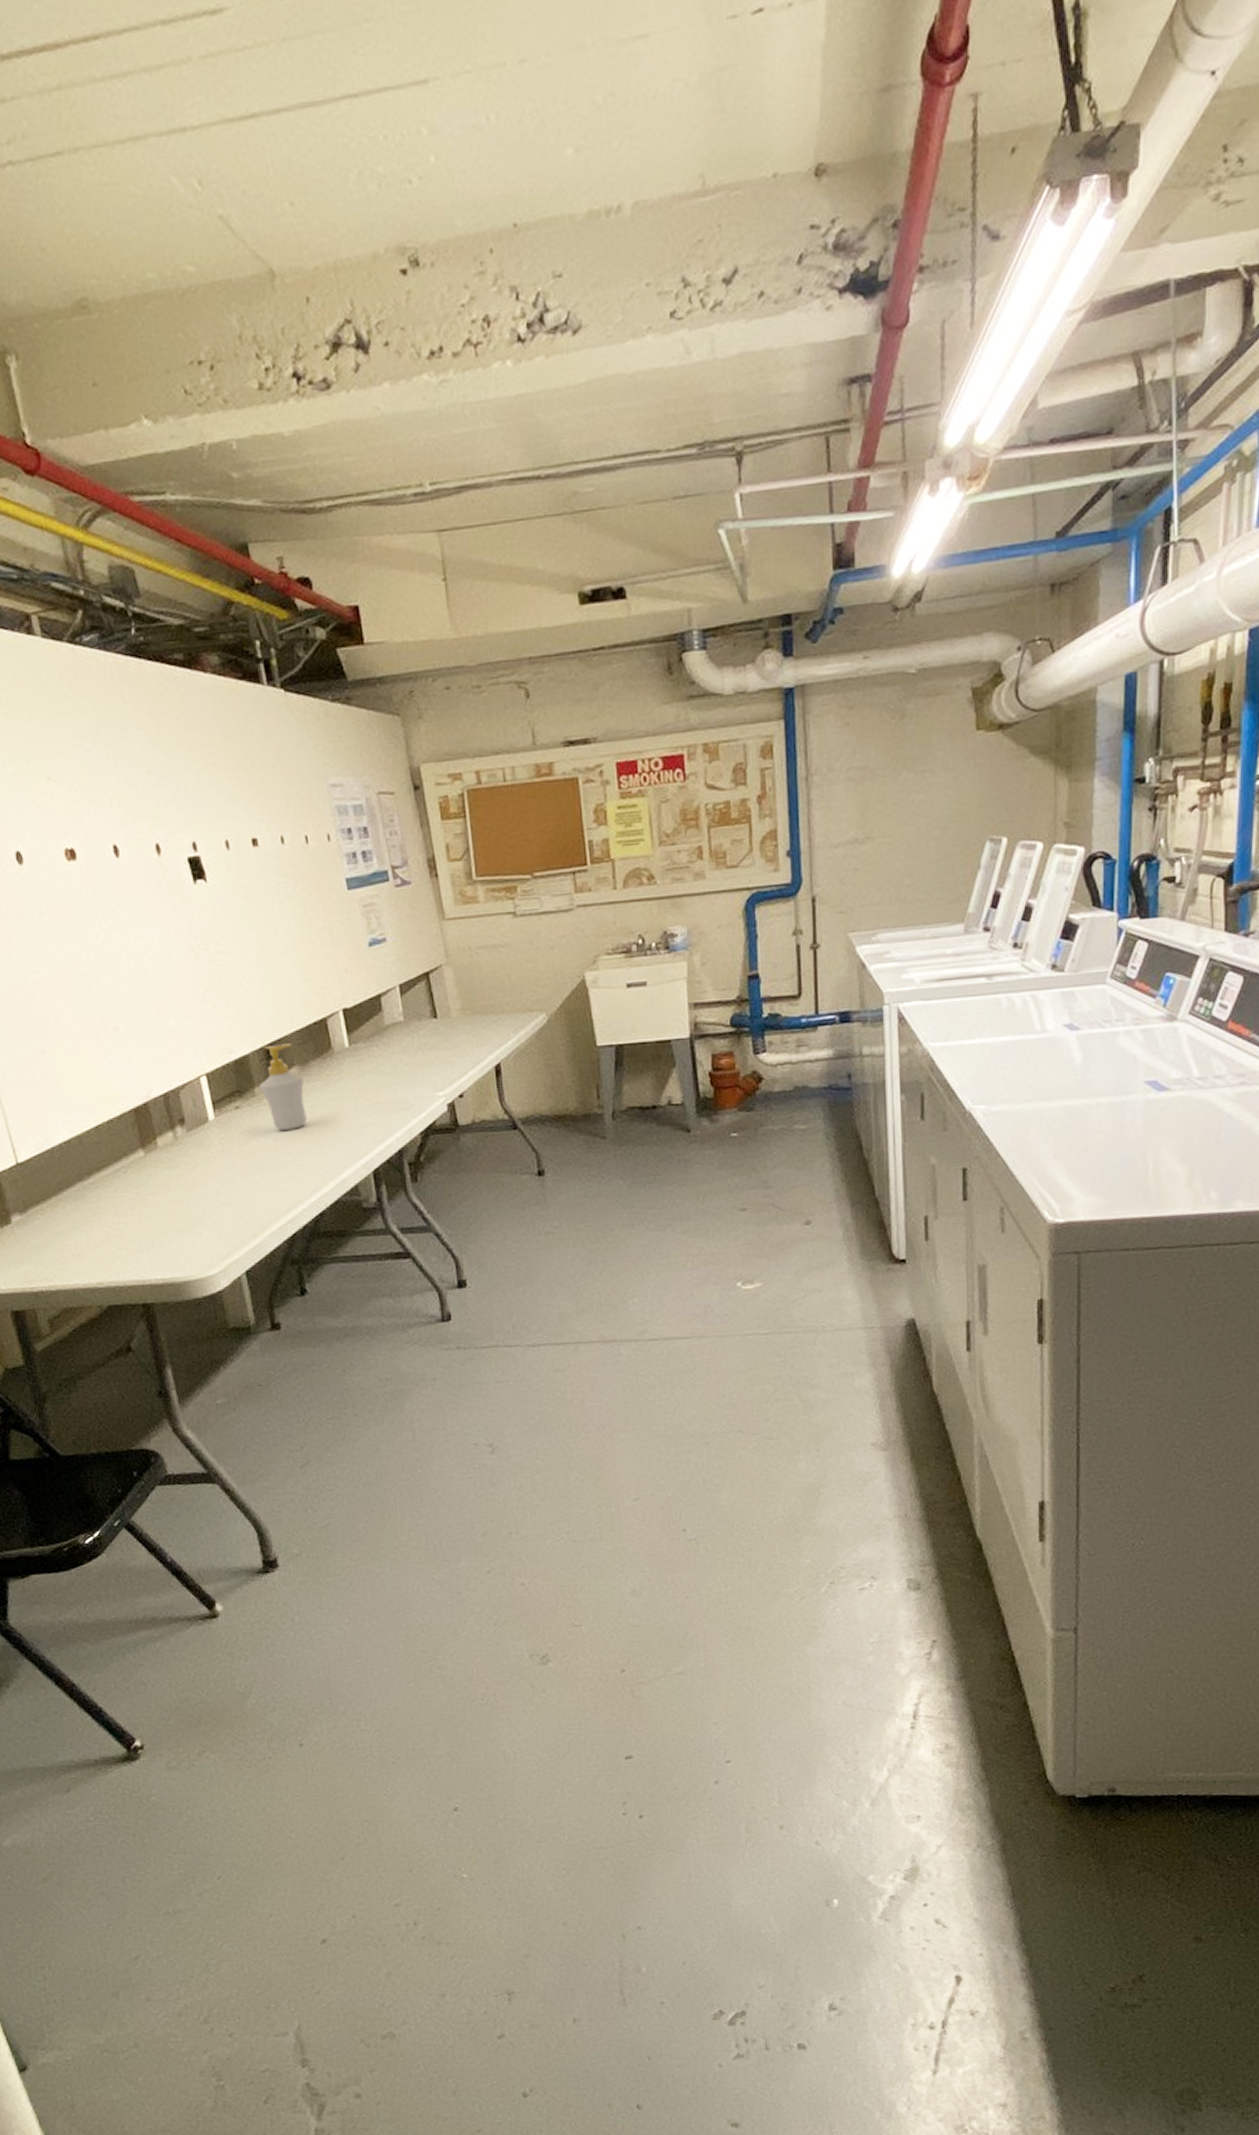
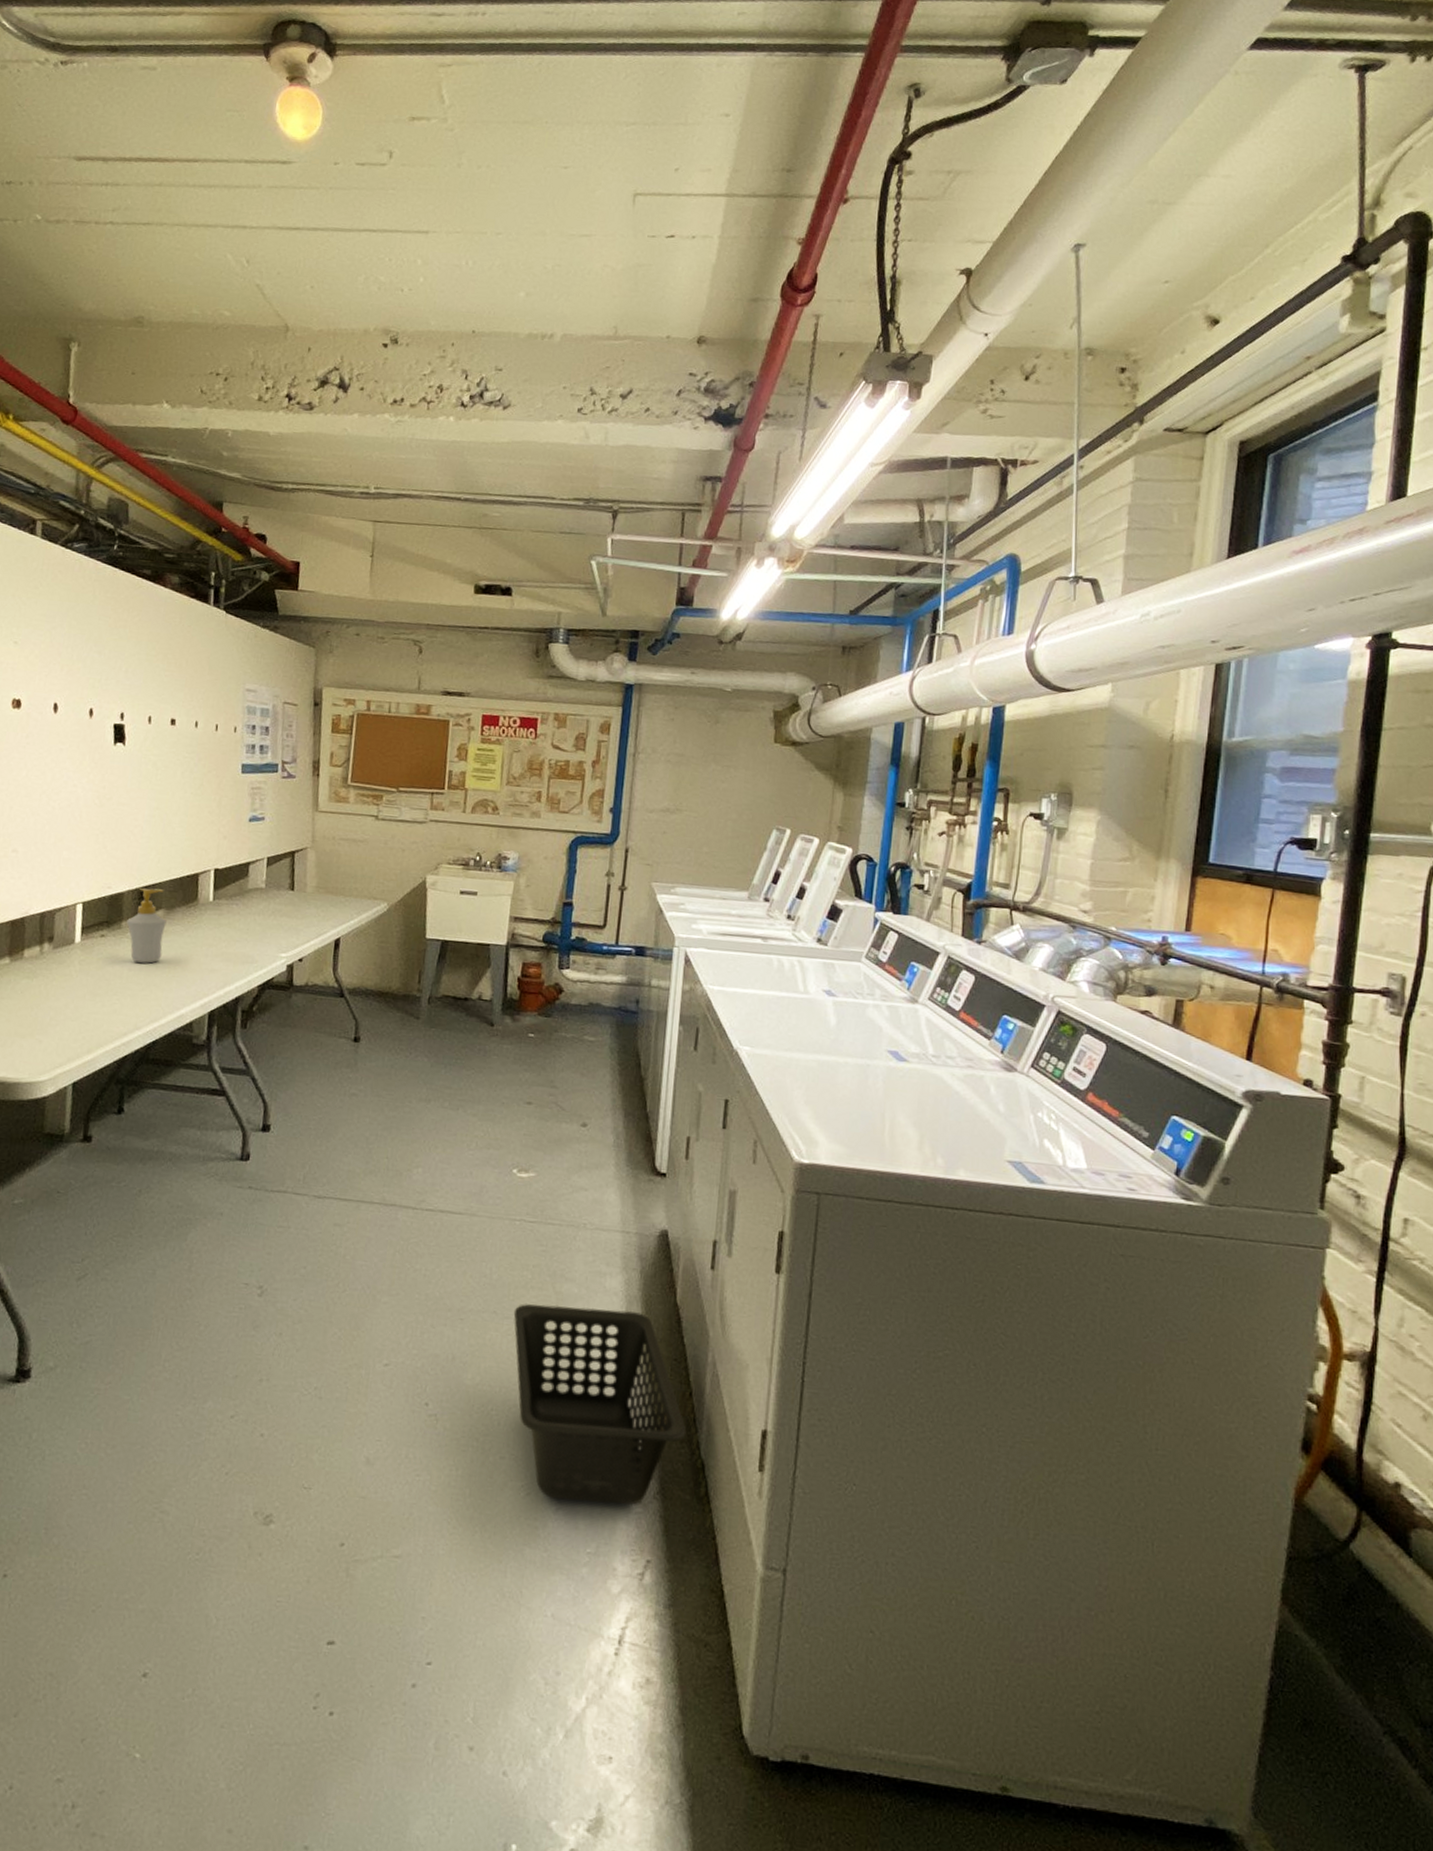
laundry basket: none [760,1406,959,1598] -> present [513,1304,687,1505]

